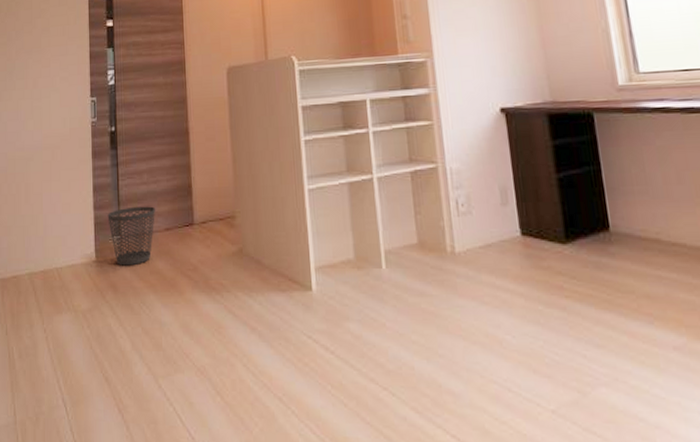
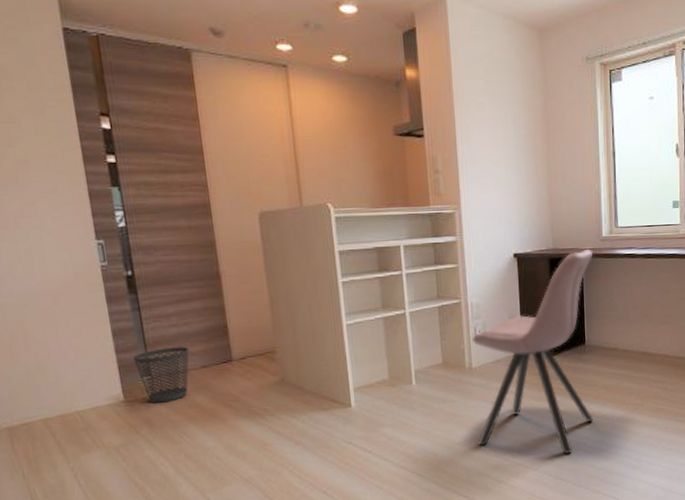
chair: none [454,101,636,395] -> present [473,248,594,454]

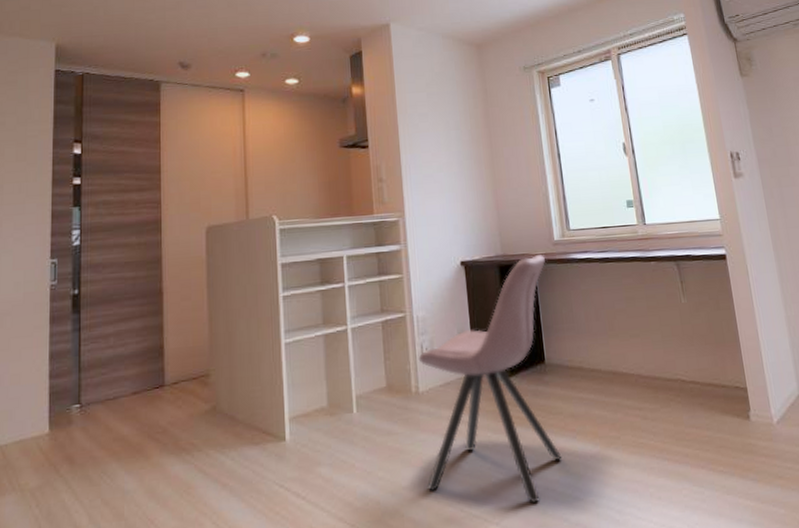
wastebasket: present [133,346,189,403] -> none [65,370,122,436]

